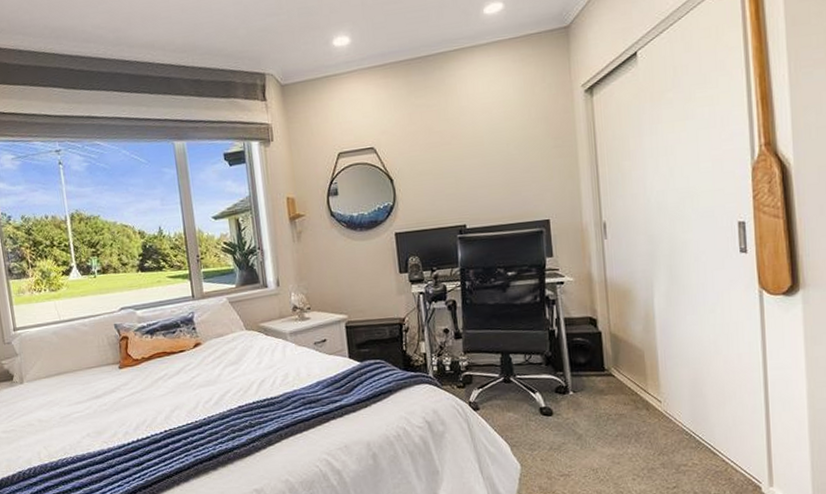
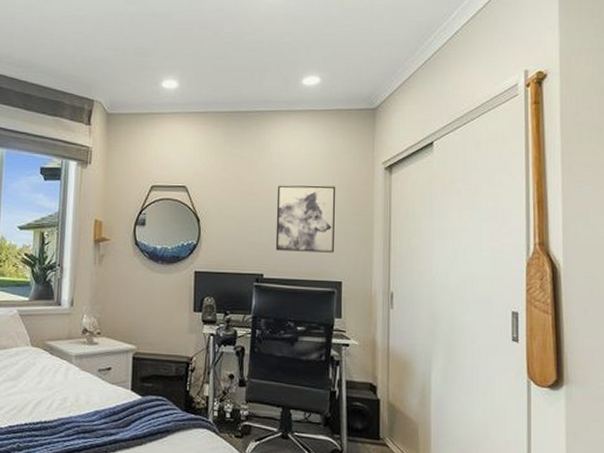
wall art: none [470,120,538,199] -> present [275,185,335,253]

